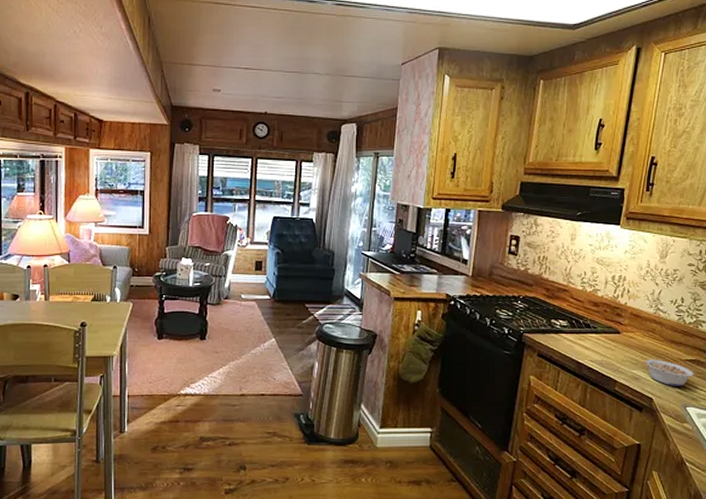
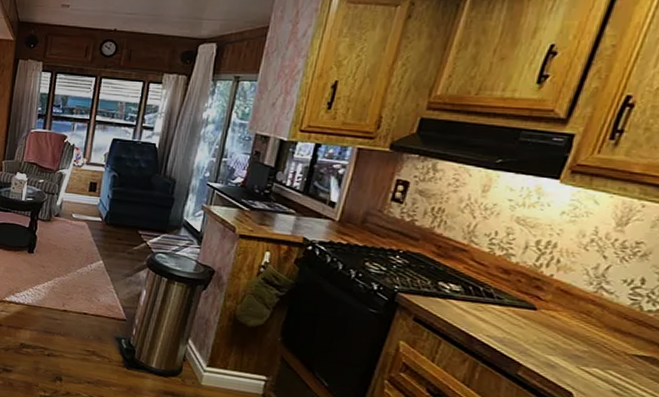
legume: present [645,359,694,386] -> none [568,345,644,386]

